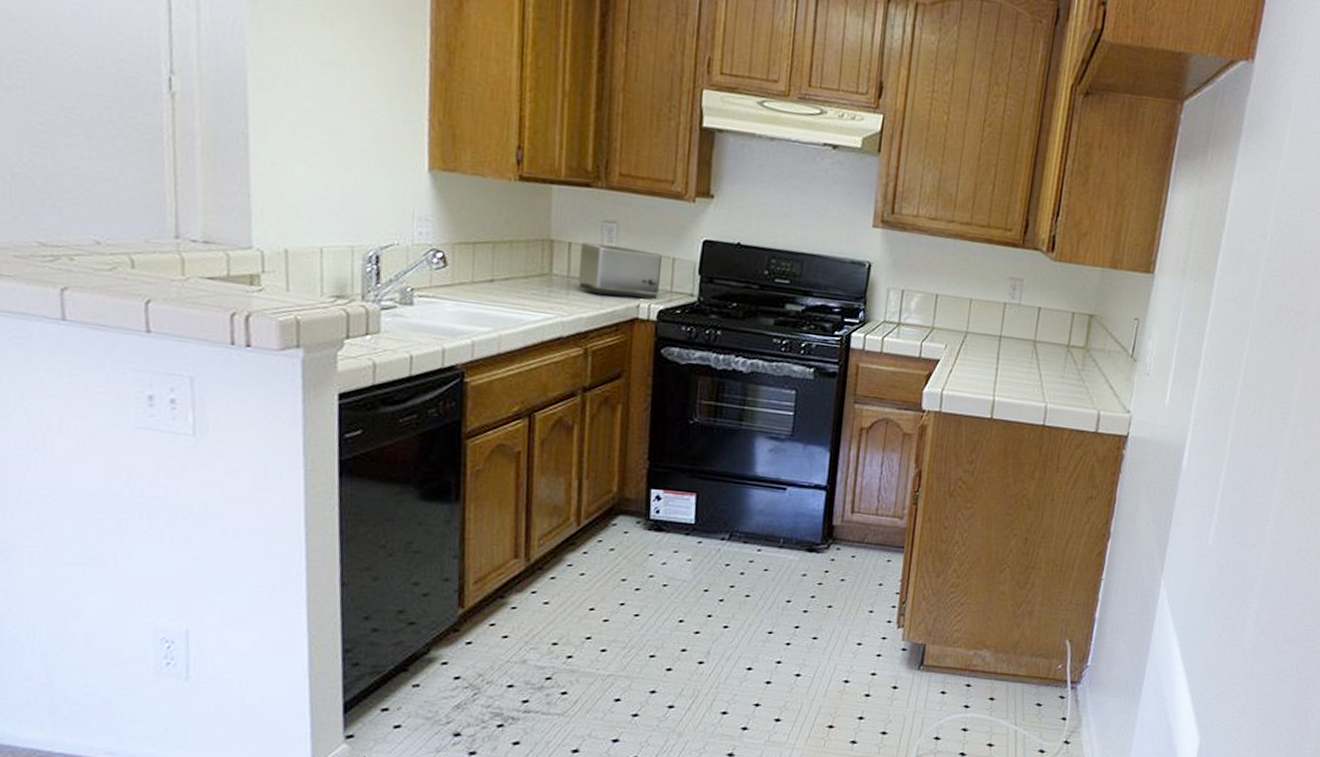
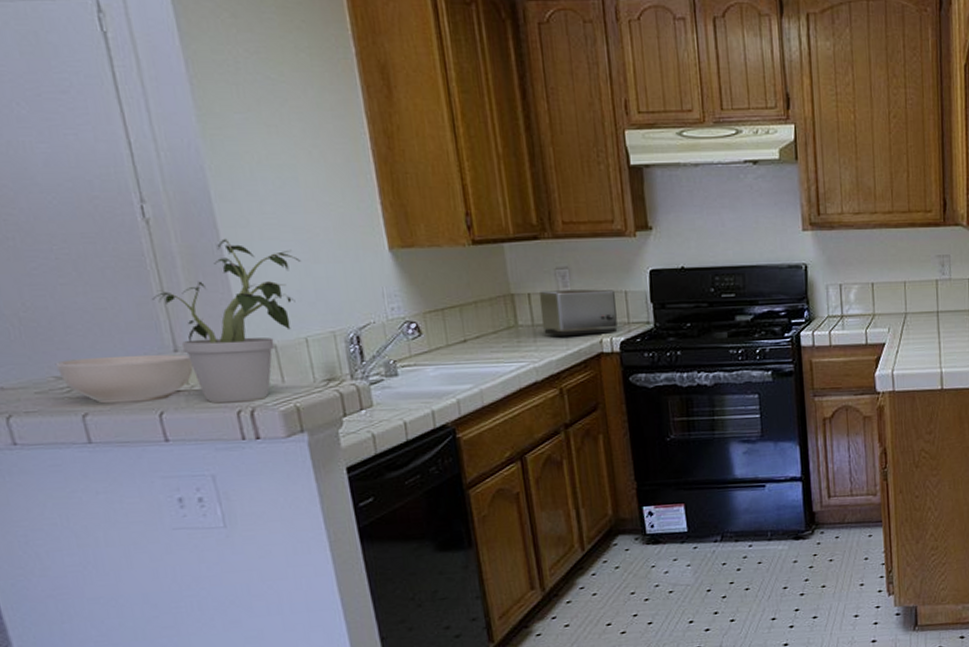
bowl: none [42,226,193,288] -> present [55,354,194,404]
potted plant: none [163,127,332,307] -> present [152,238,302,404]

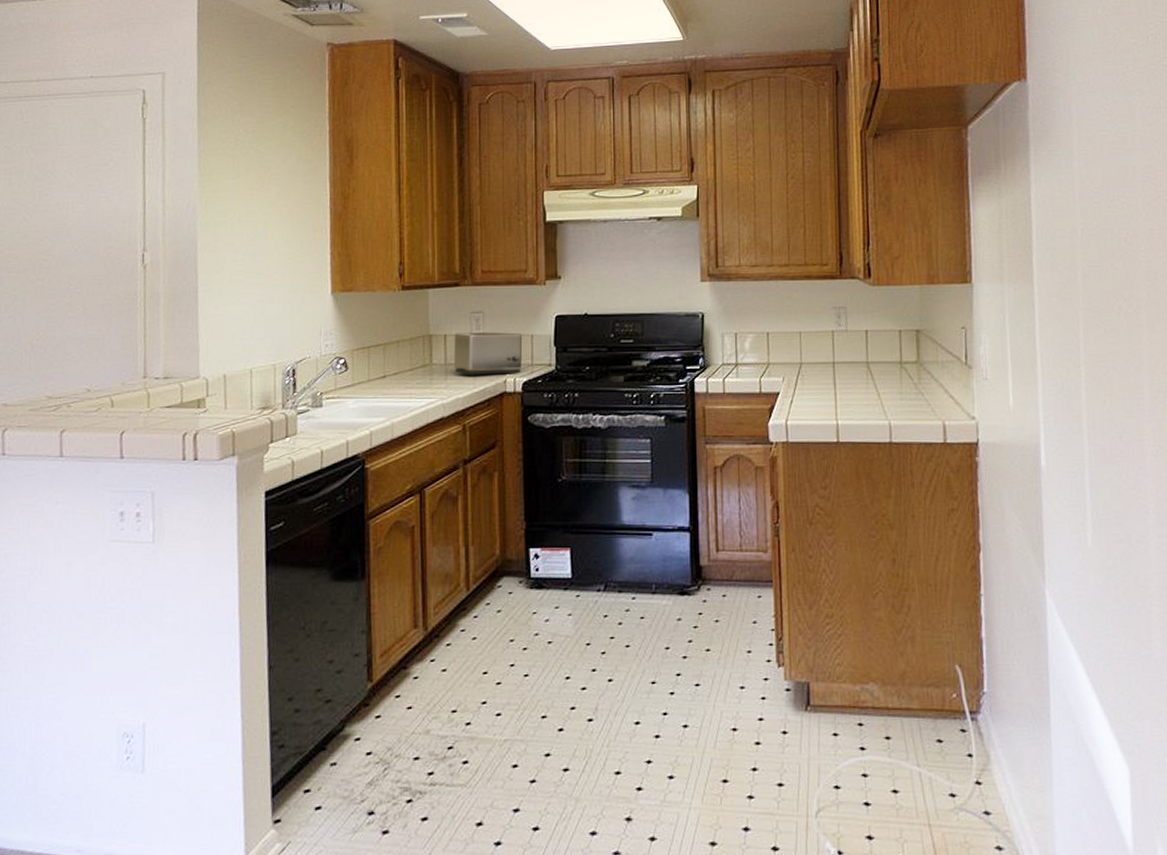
bowl: present [55,354,194,404] -> none [50,379,156,422]
potted plant: present [152,238,302,404] -> none [136,282,259,426]

